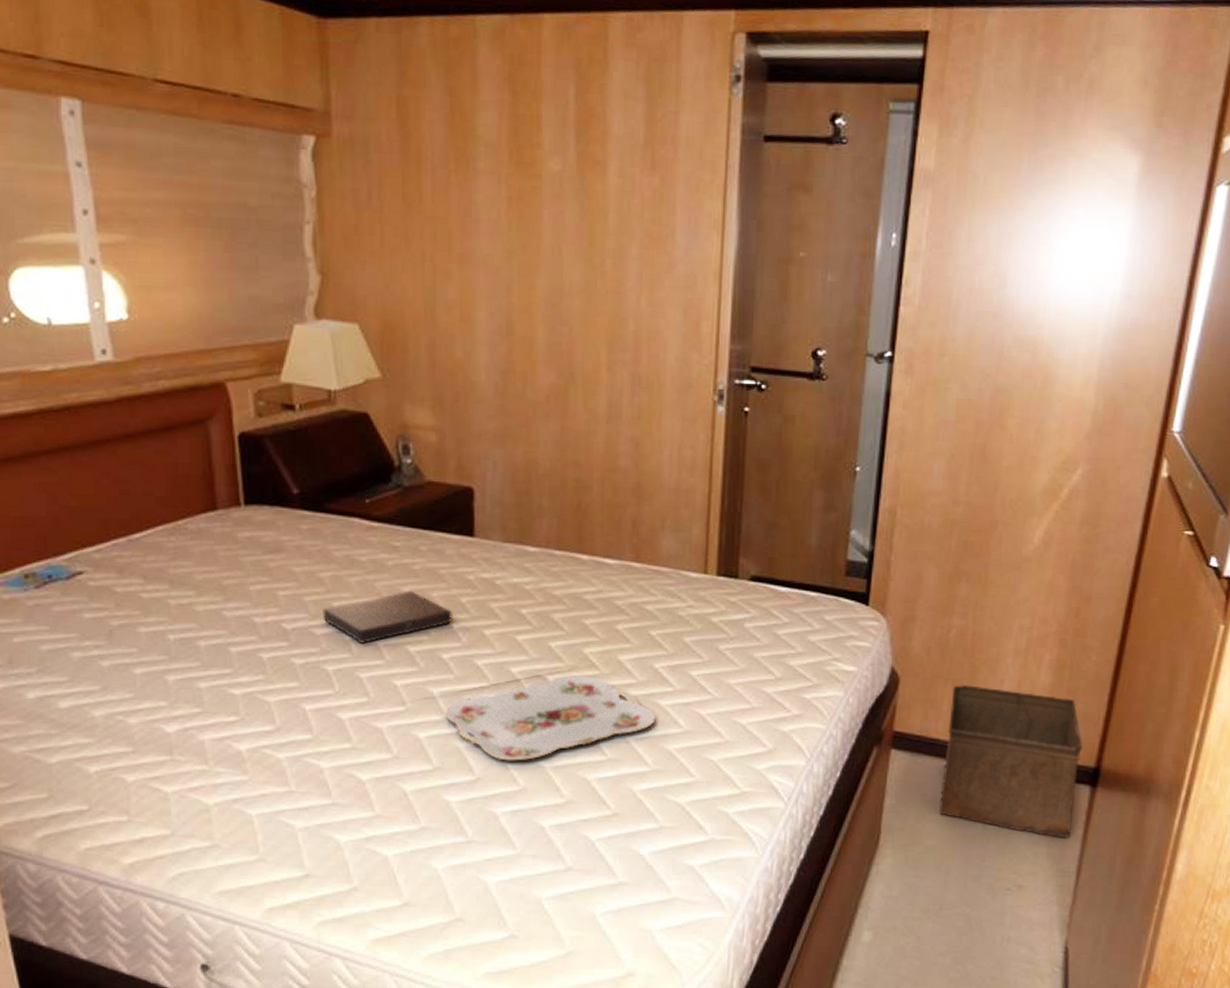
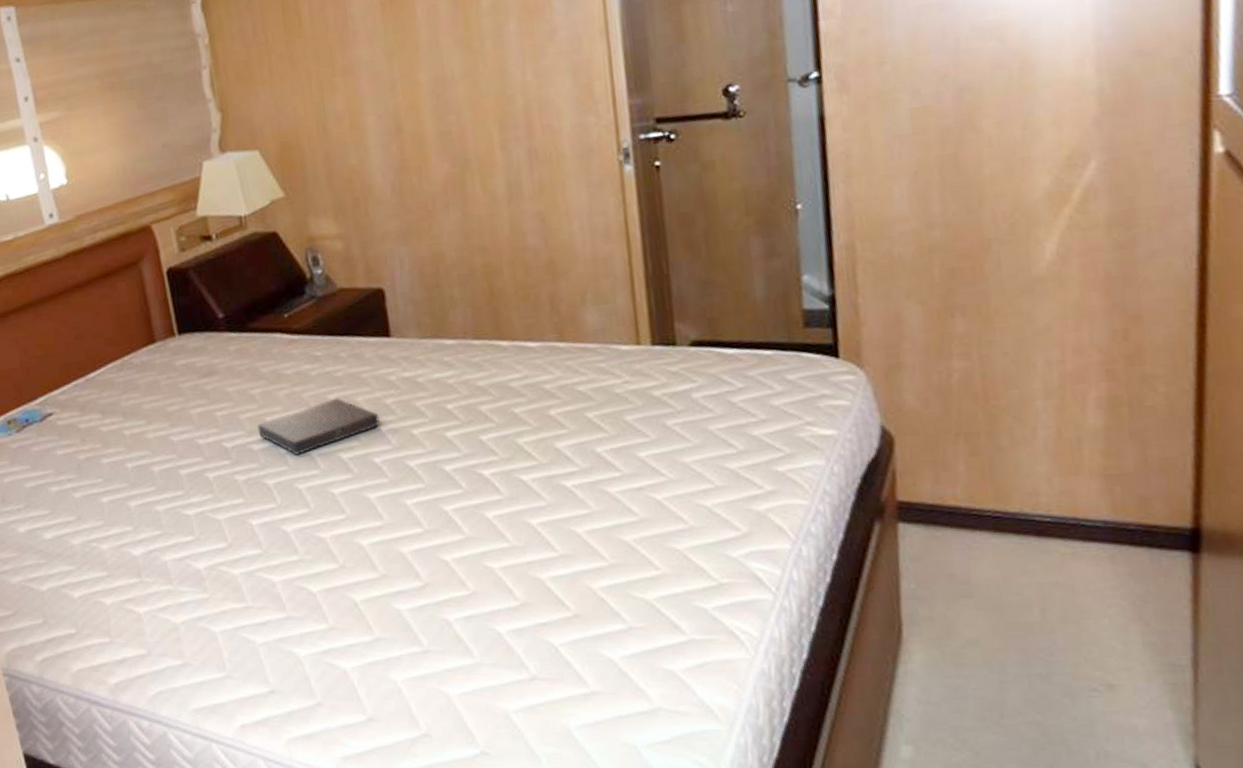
serving tray: present [445,675,656,761] -> none [384,468,607,564]
storage bin: present [938,684,1084,838] -> none [966,437,1173,622]

